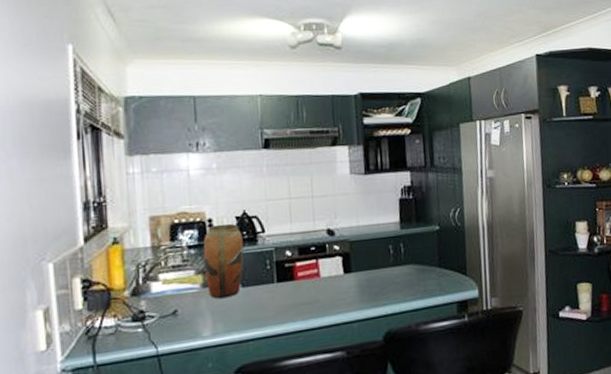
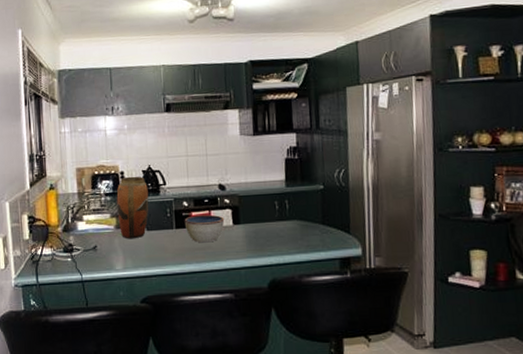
bowl: none [287,263,334,297] -> present [184,214,225,243]

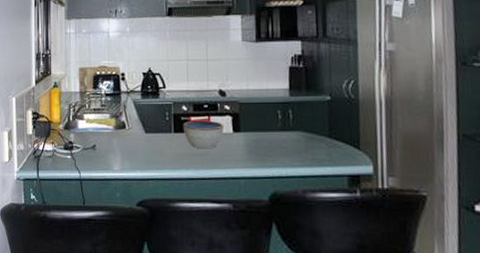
vase: present [116,176,149,239] -> none [117,78,148,141]

